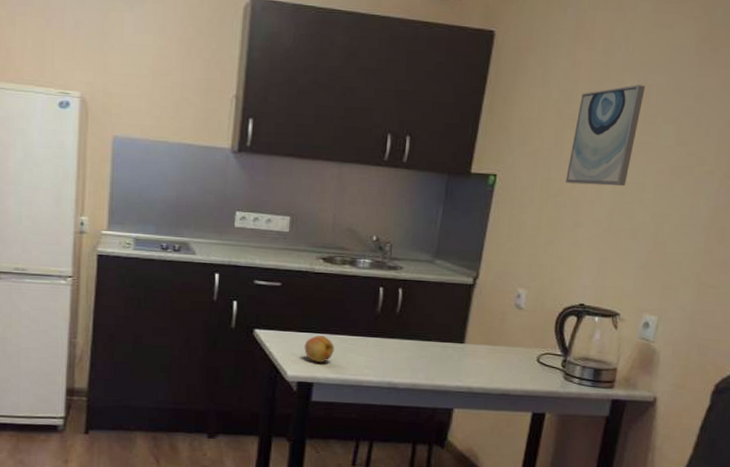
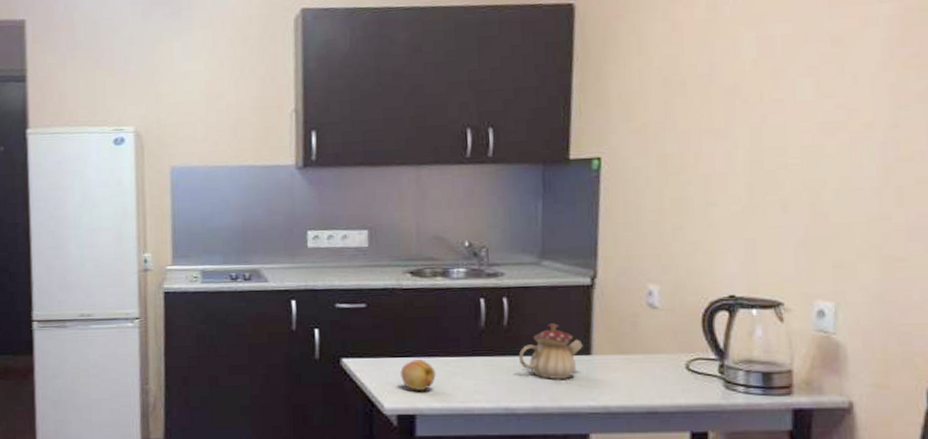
teapot: none [405,314,459,362] -> present [518,323,583,379]
wall art: present [565,85,646,187] -> none [686,37,767,158]

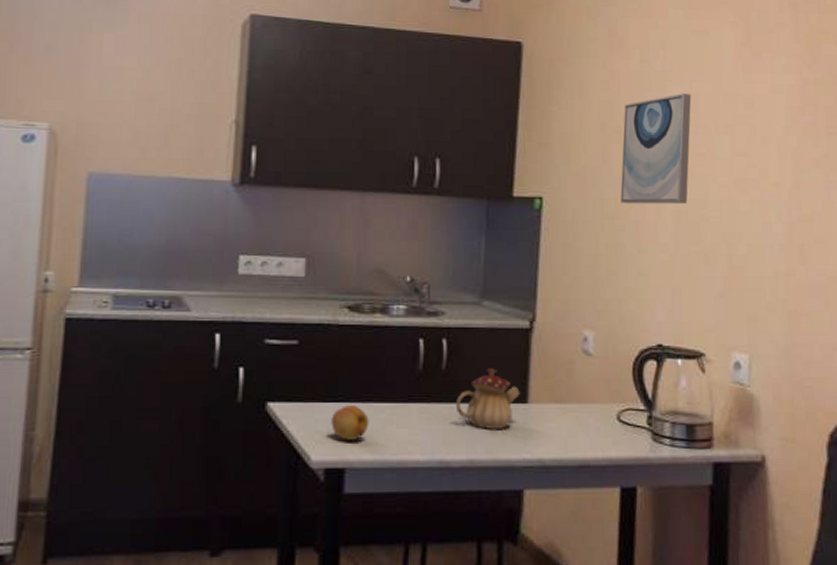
wall art: none [686,37,767,158] -> present [620,93,692,204]

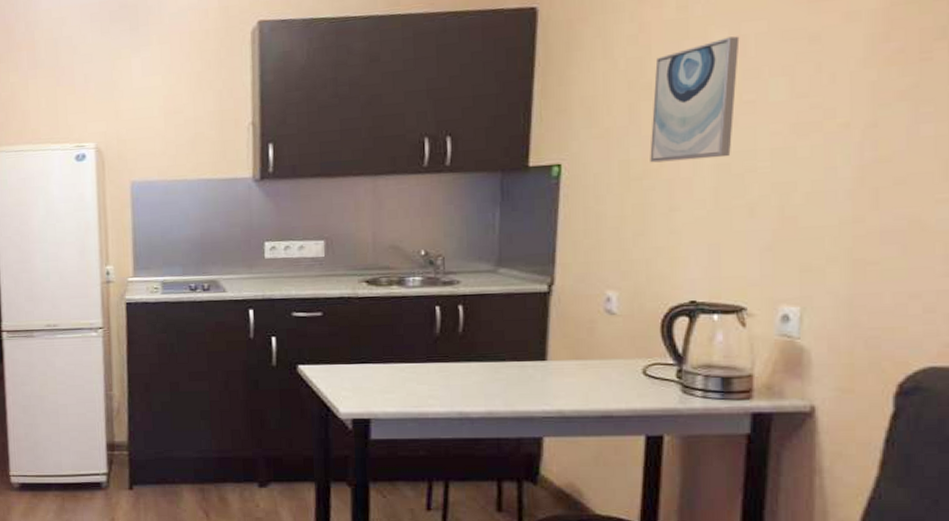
fruit: present [331,405,369,442] -> none [355,366,391,397]
teapot: present [455,368,520,429] -> none [473,330,538,384]

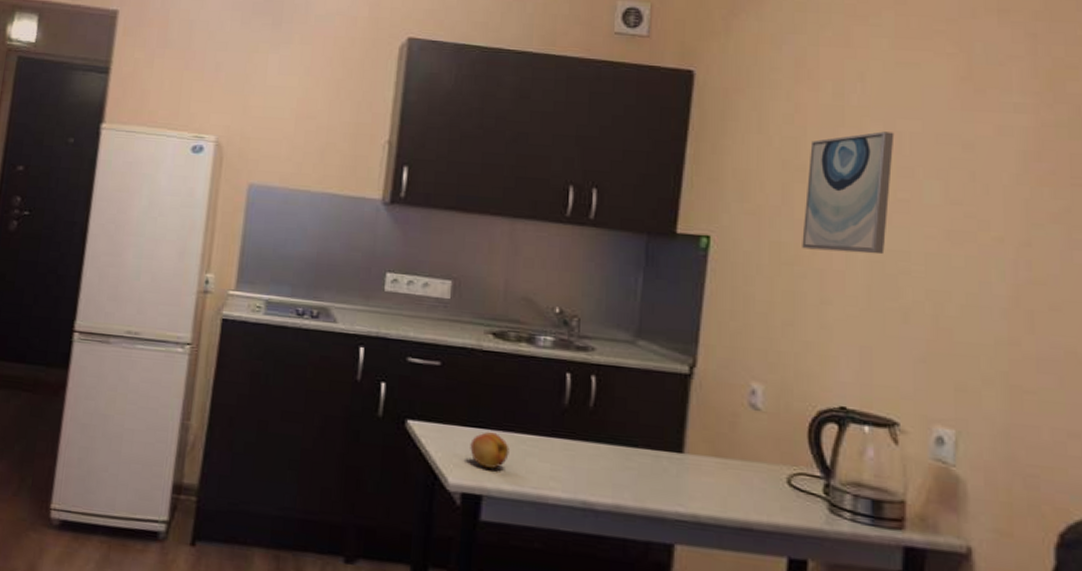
fruit: none [355,366,391,397] -> present [470,432,509,469]

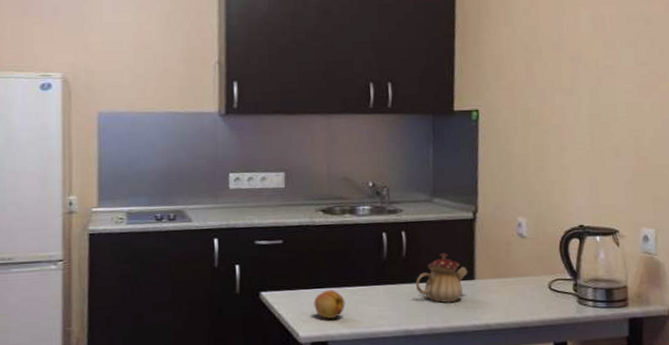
teapot: none [602,411,675,477] -> present [415,253,468,303]
wall art: present [802,131,895,255] -> none [543,15,600,111]

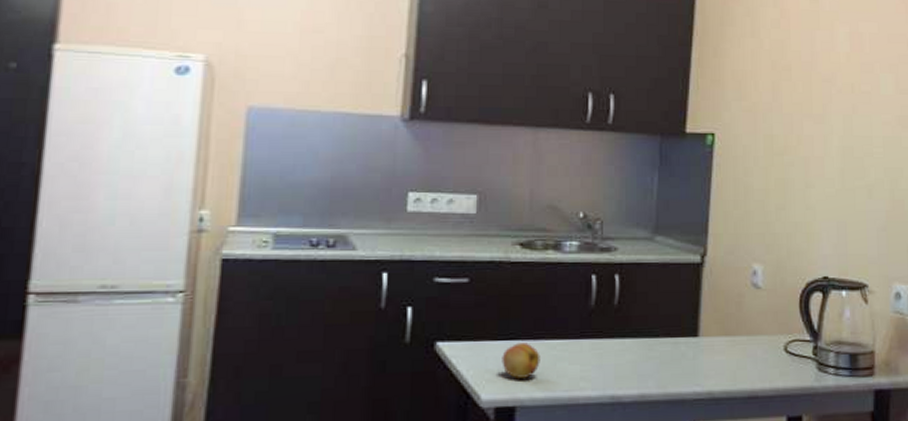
teapot: present [415,253,468,303] -> none [627,303,691,363]

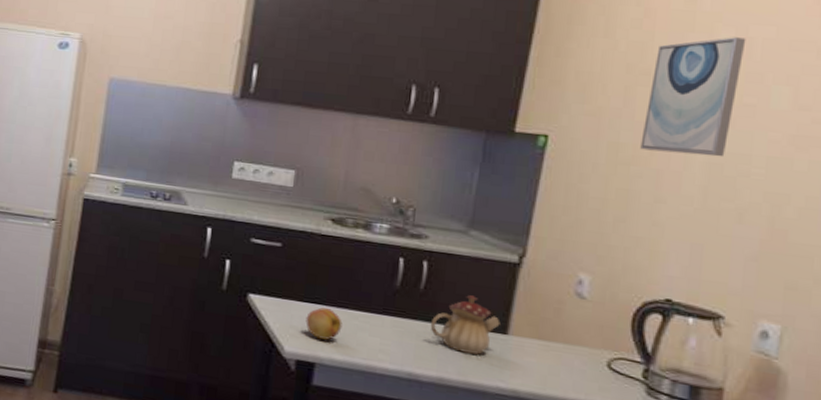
teapot: none [627,303,691,363] -> present [430,295,500,355]
wall art: none [789,33,858,141] -> present [640,37,746,157]

